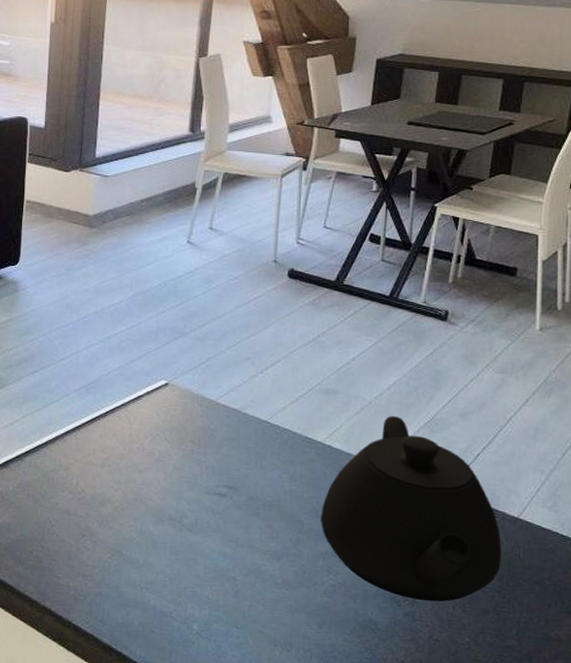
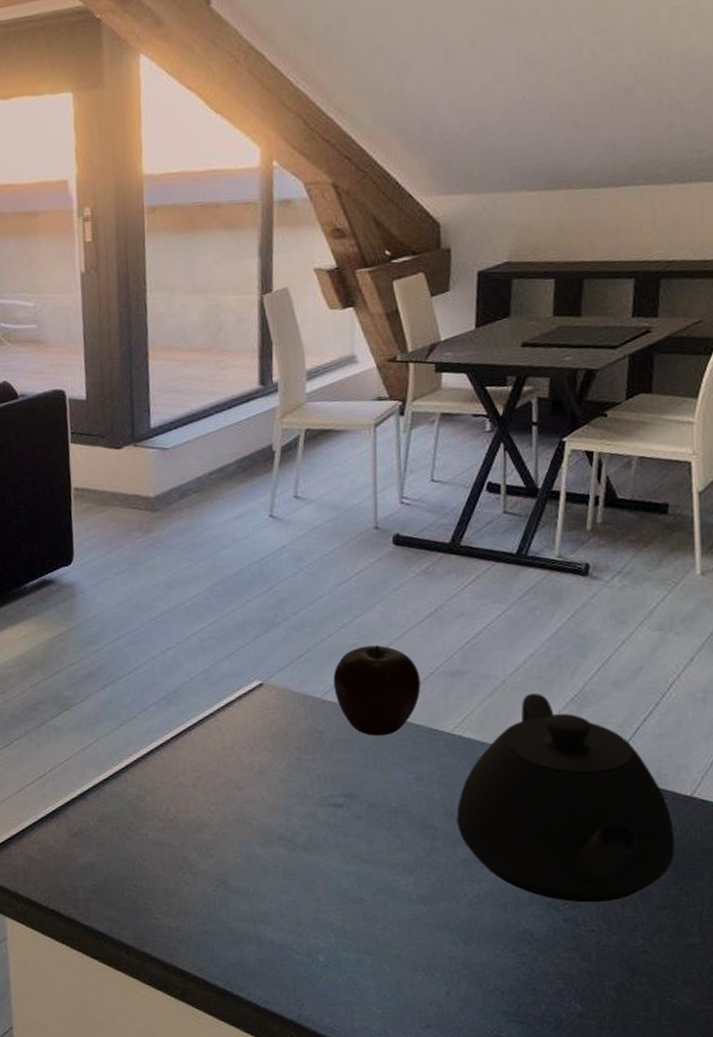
fruit: none [227,360,301,439] -> present [333,645,421,736]

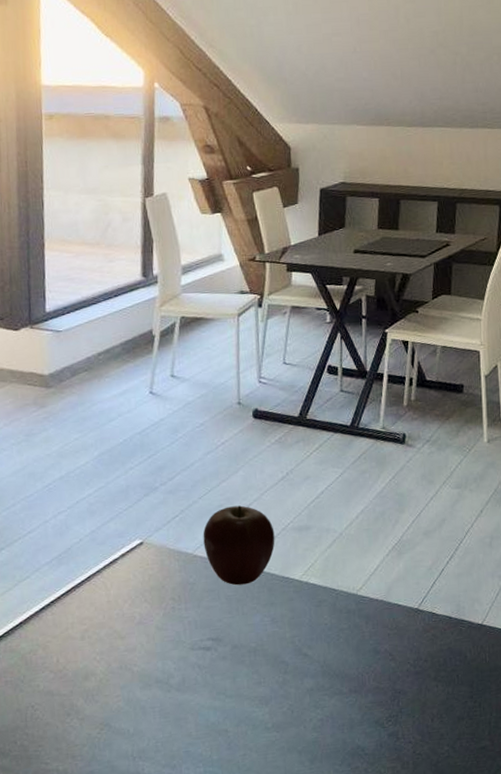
teapot: present [456,693,675,903] -> none [303,543,471,719]

